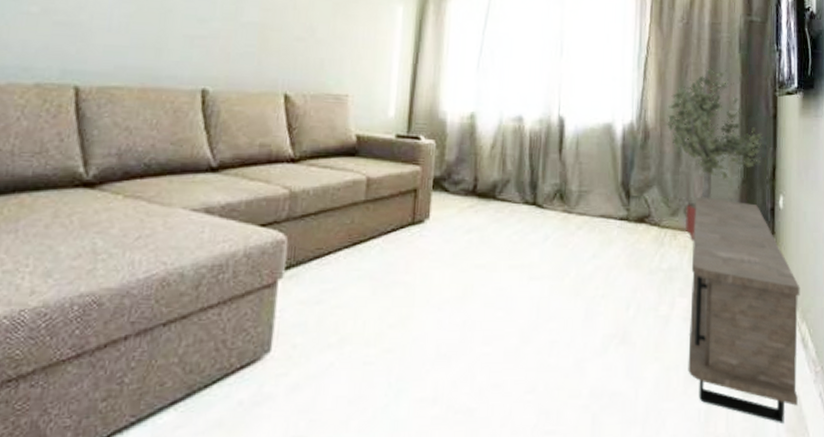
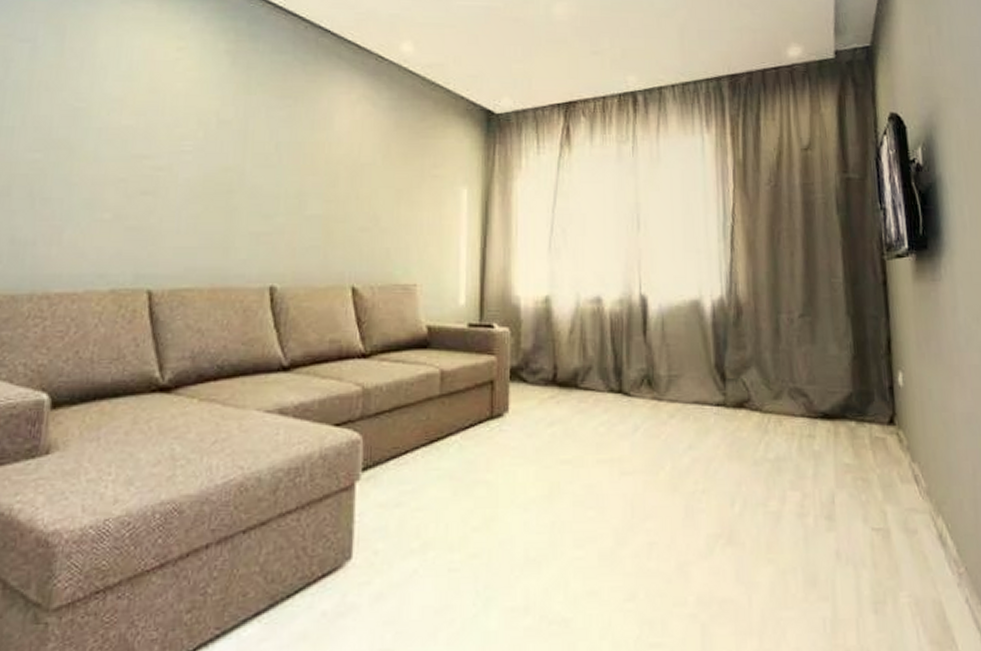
potted tree: present [664,68,763,240] -> none [758,233,874,425]
tv stand: present [688,198,800,425] -> none [800,378,941,636]

